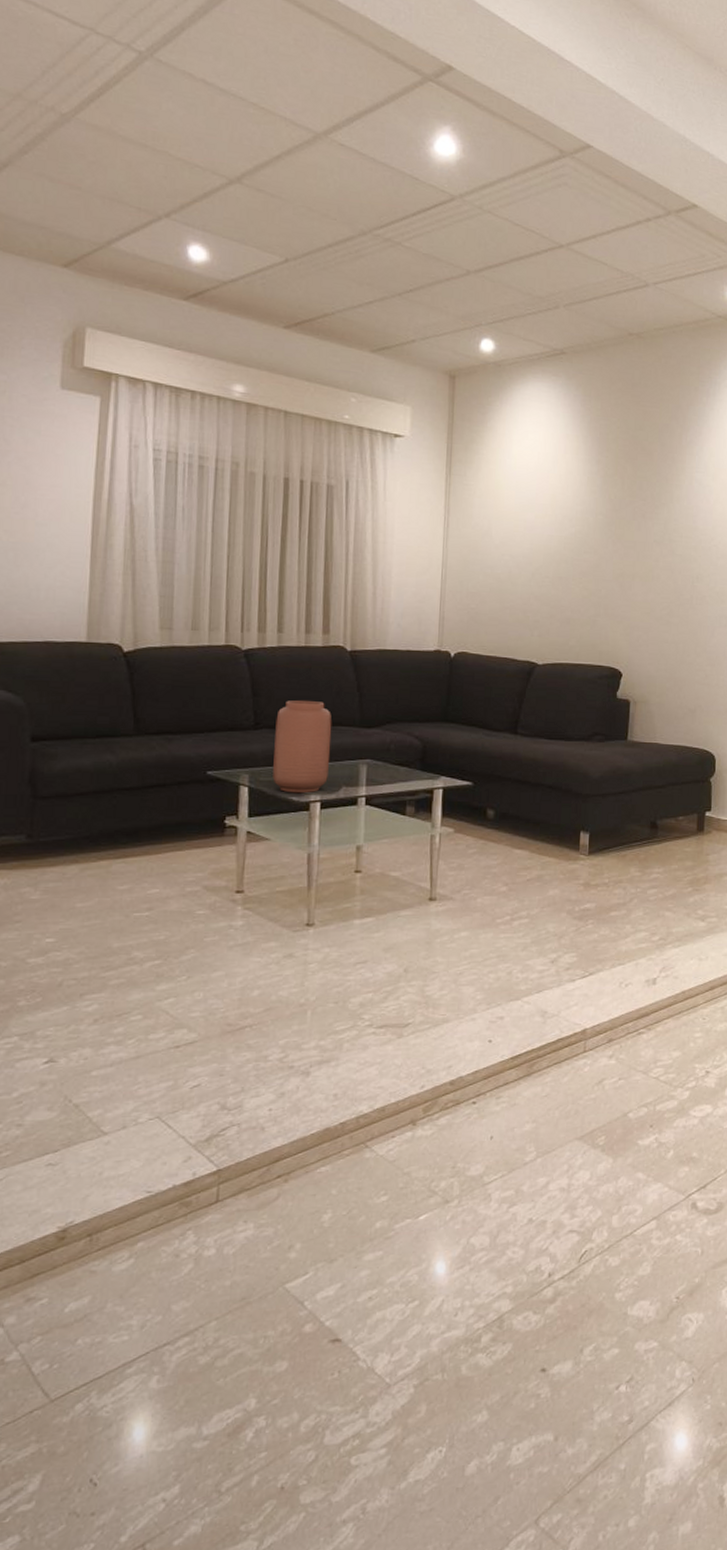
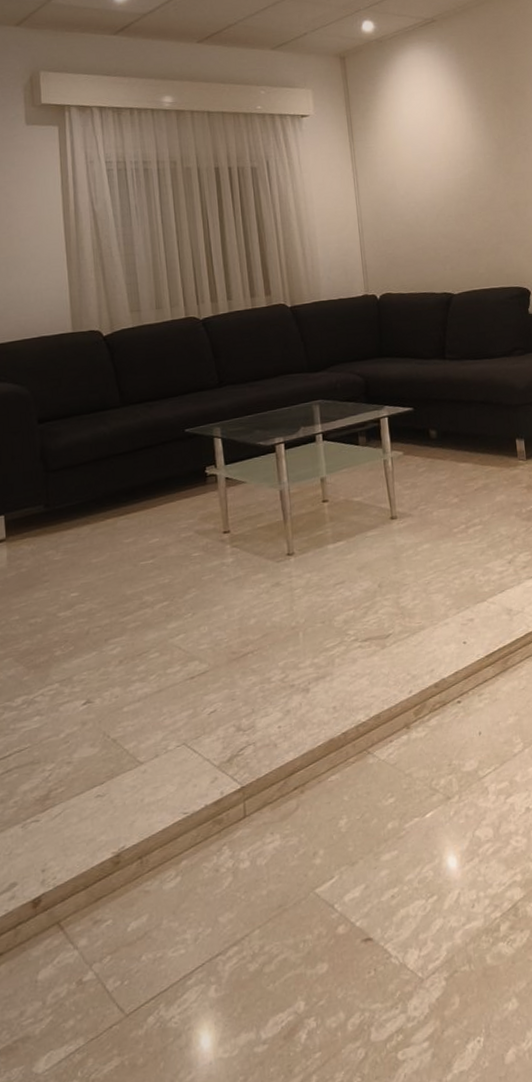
vase: present [273,700,332,794] -> none [236,355,288,439]

